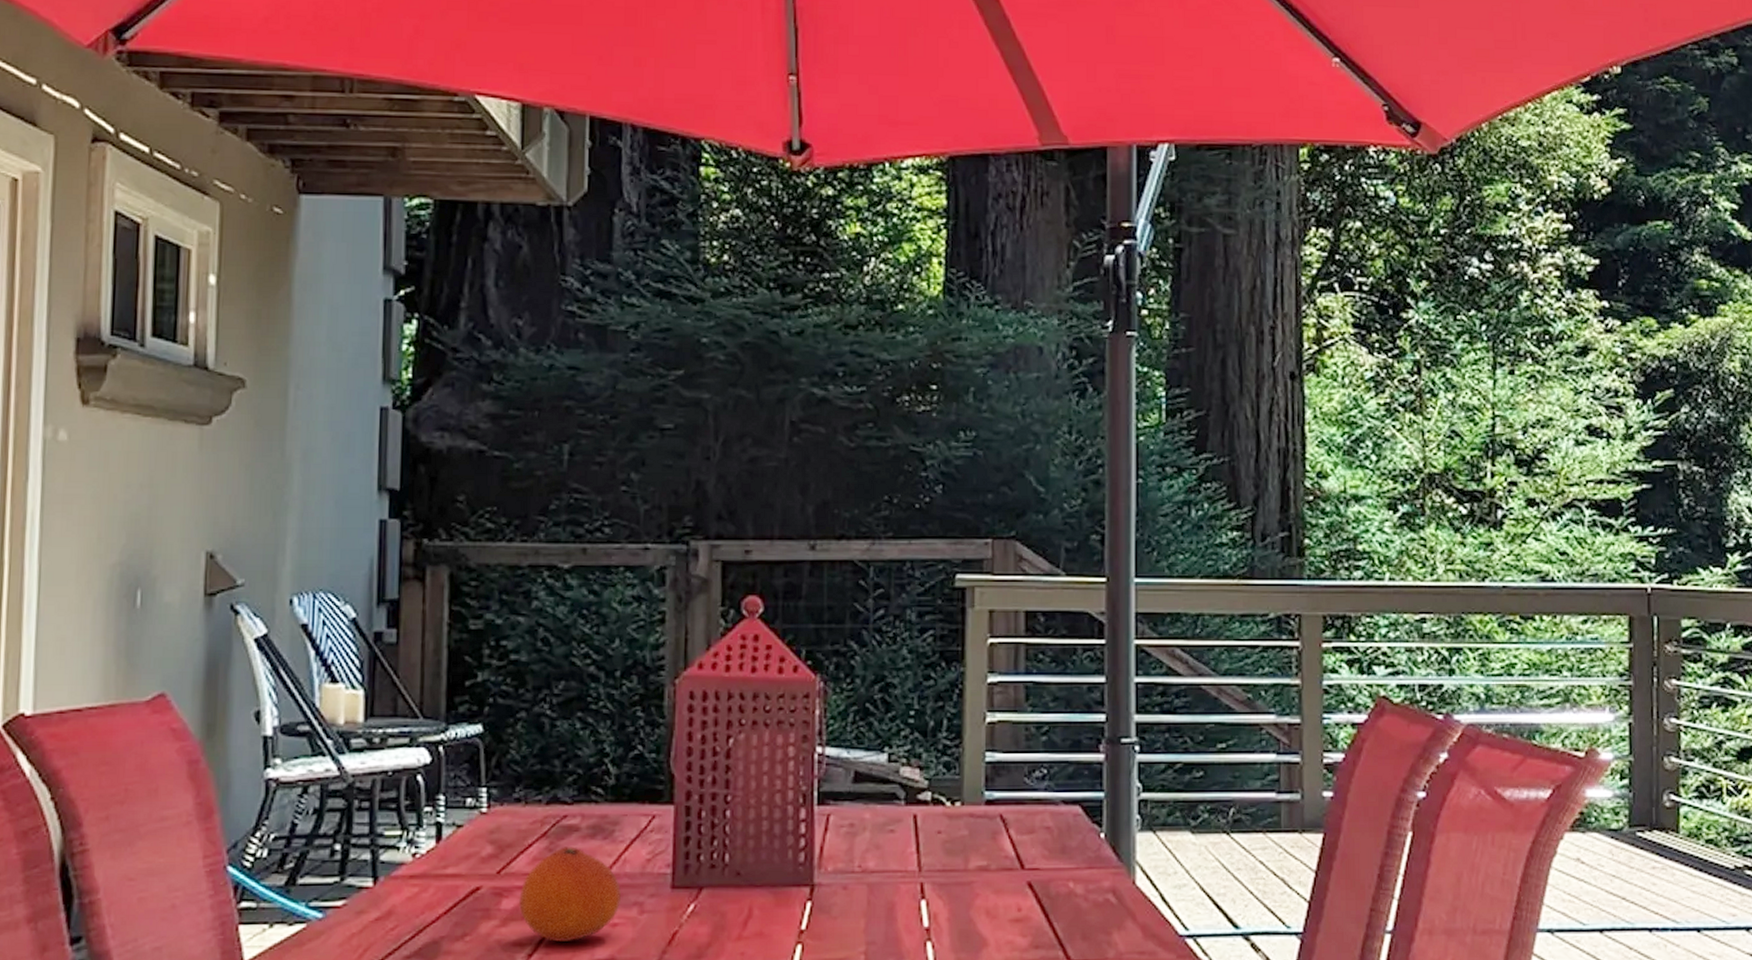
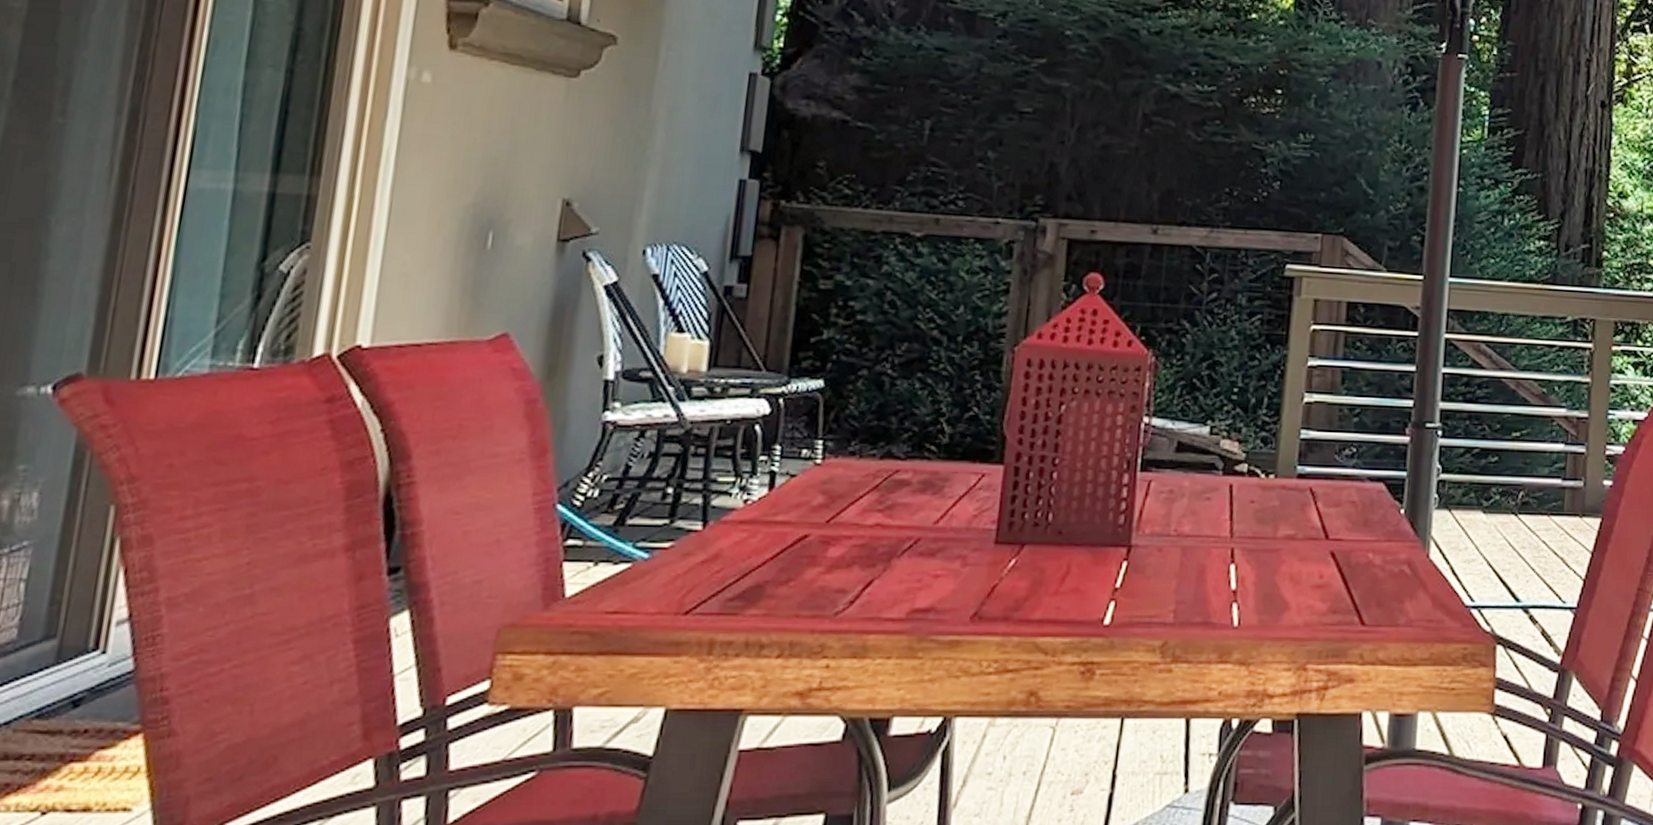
fruit: present [519,845,621,942] -> none [845,499,946,590]

